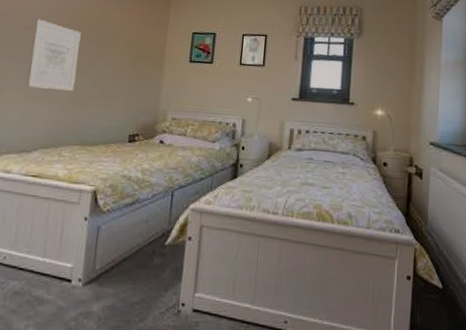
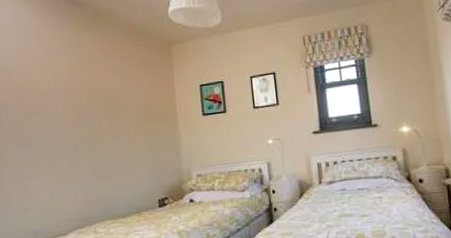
wall art: present [26,19,81,91] -> none [44,102,95,172]

